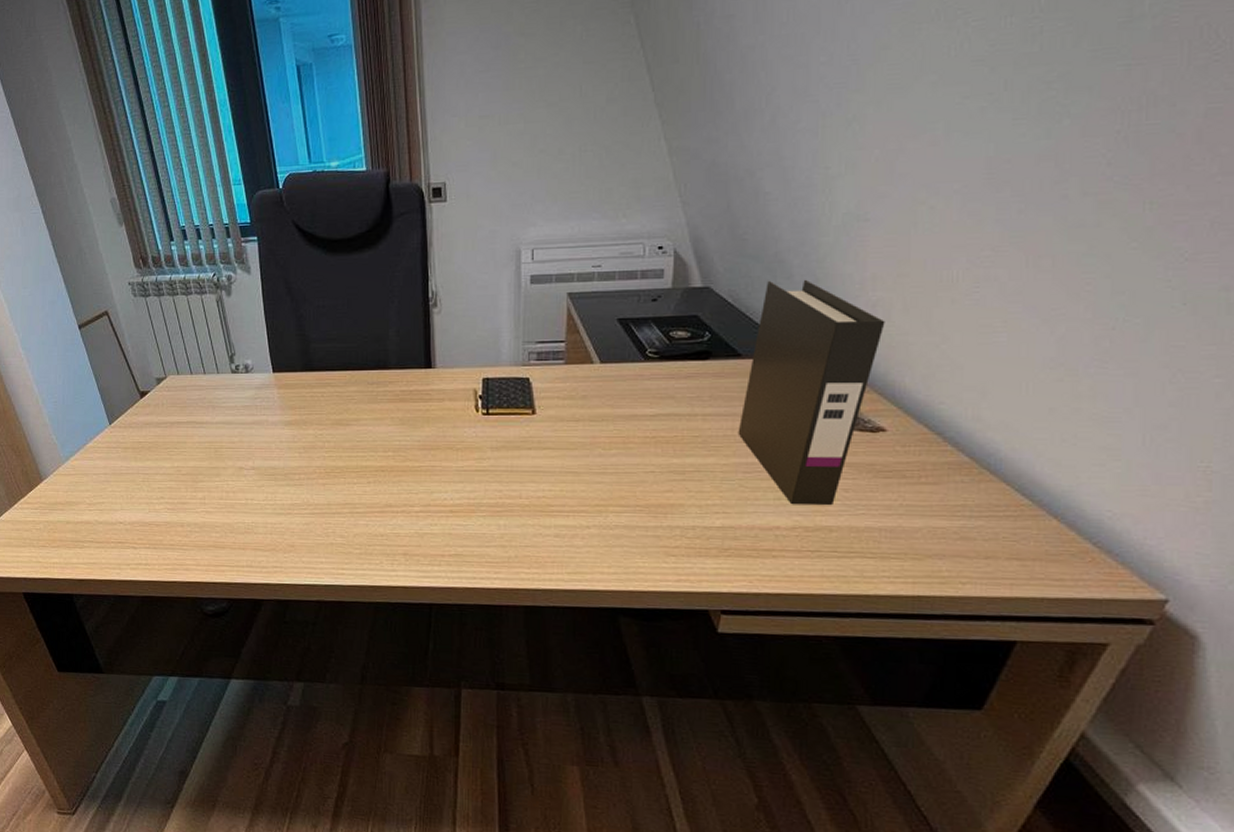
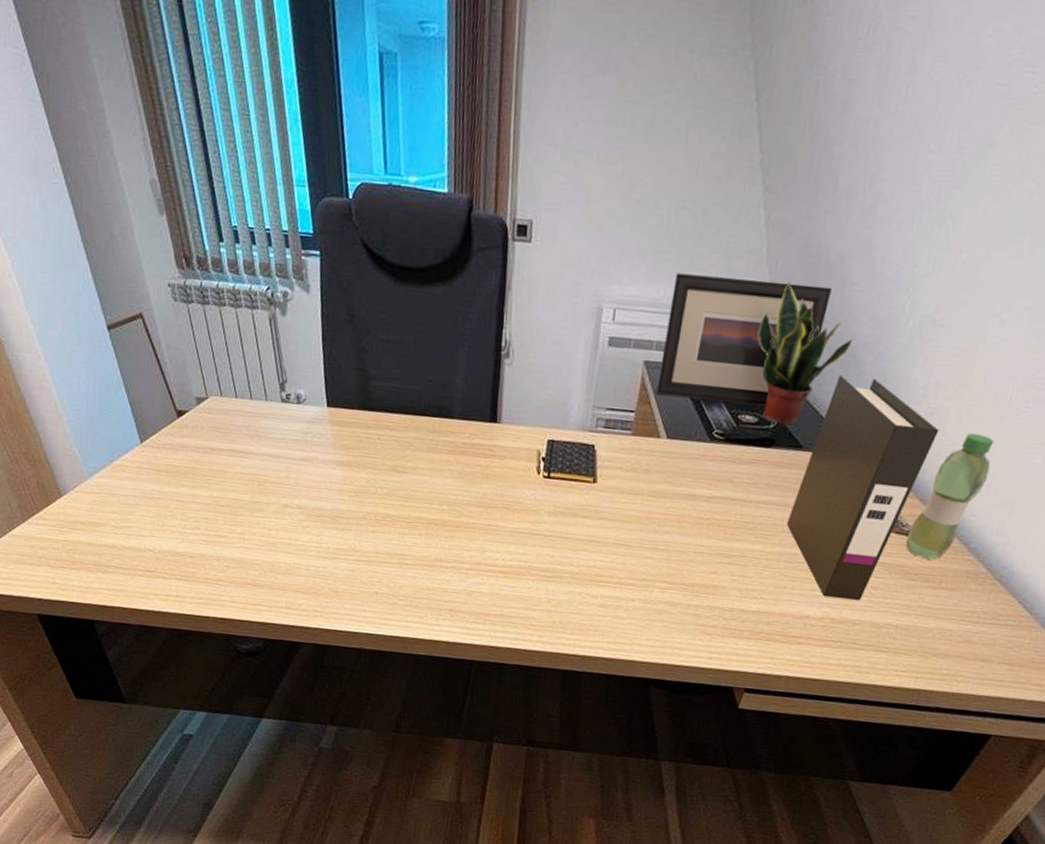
picture frame: none [584,200,746,322] -> present [656,273,833,406]
potted plant: none [676,201,776,336] -> present [757,281,853,425]
water bottle: none [871,320,950,454] -> present [905,433,995,560]

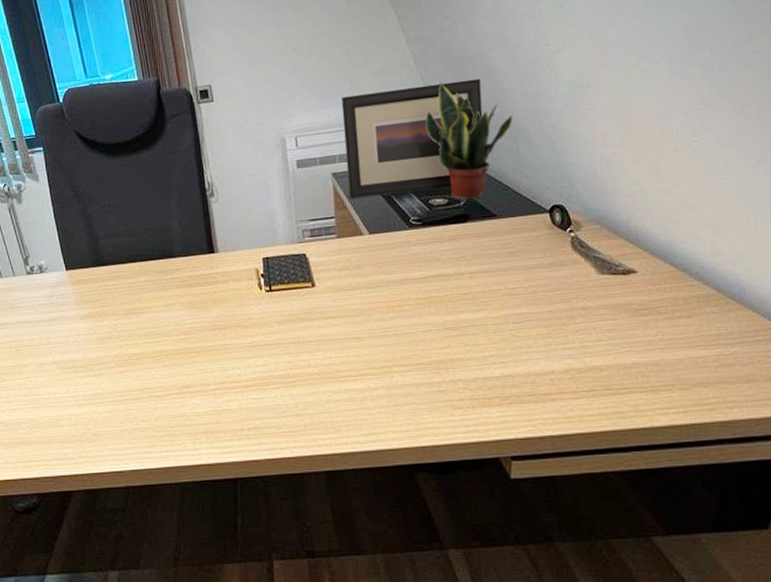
binder: present [786,374,939,600] -> none [502,142,621,348]
water bottle: present [905,433,995,560] -> none [624,169,683,293]

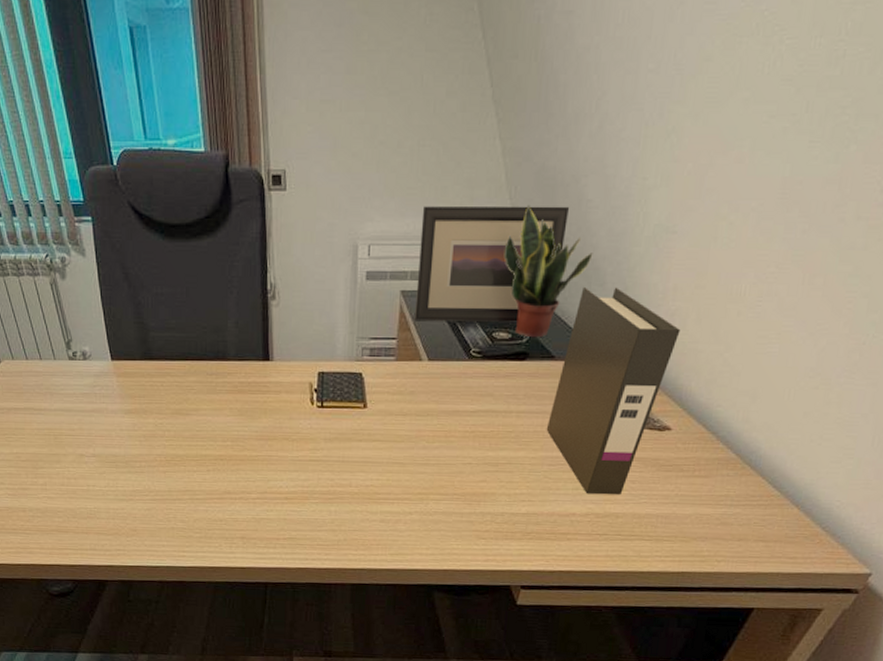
binder: none [502,142,621,348] -> present [546,286,681,494]

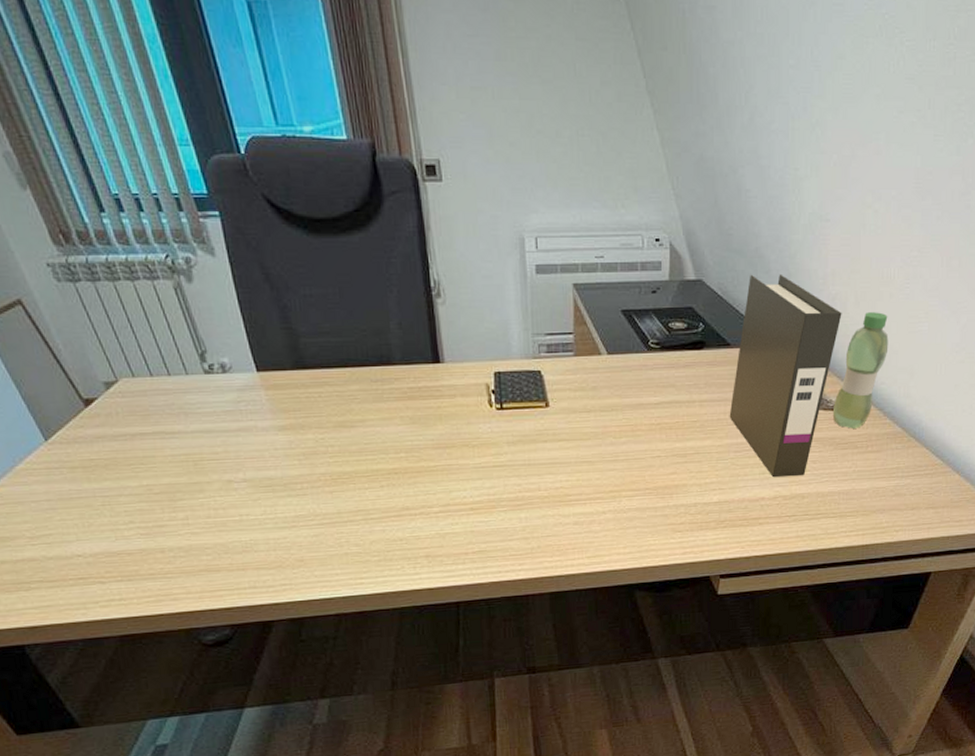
picture frame: present [415,206,570,322] -> none [587,196,731,313]
potted plant: present [503,204,593,338] -> none [672,194,756,327]
water bottle: none [658,330,733,451] -> present [832,312,889,429]

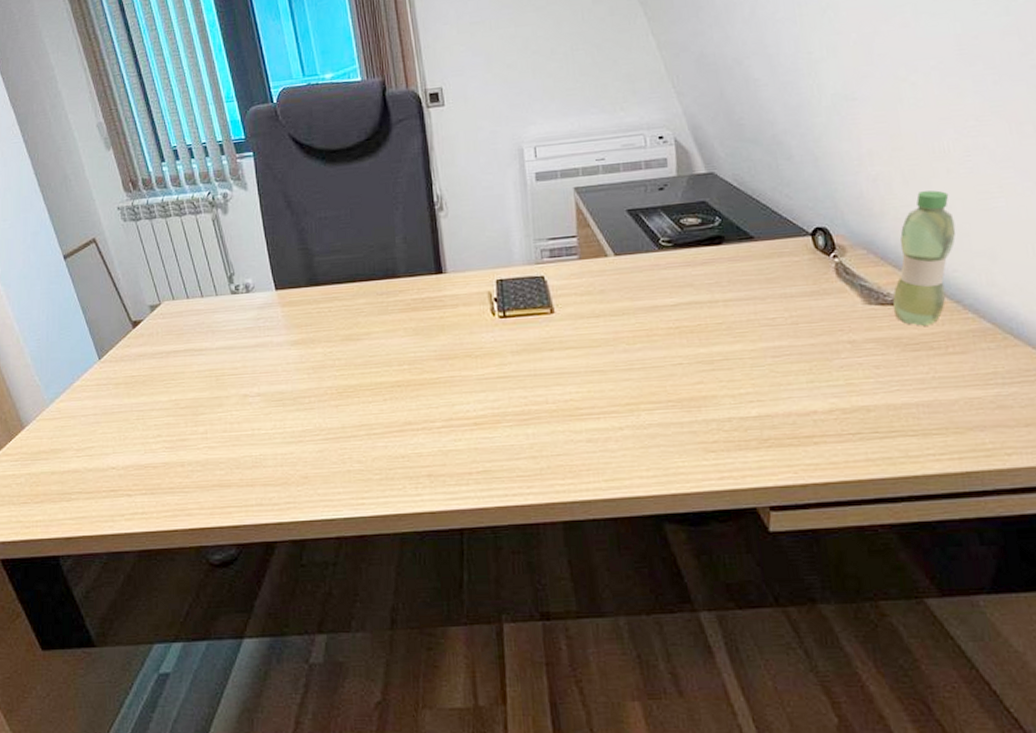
binder: present [729,274,842,477] -> none [760,159,888,385]

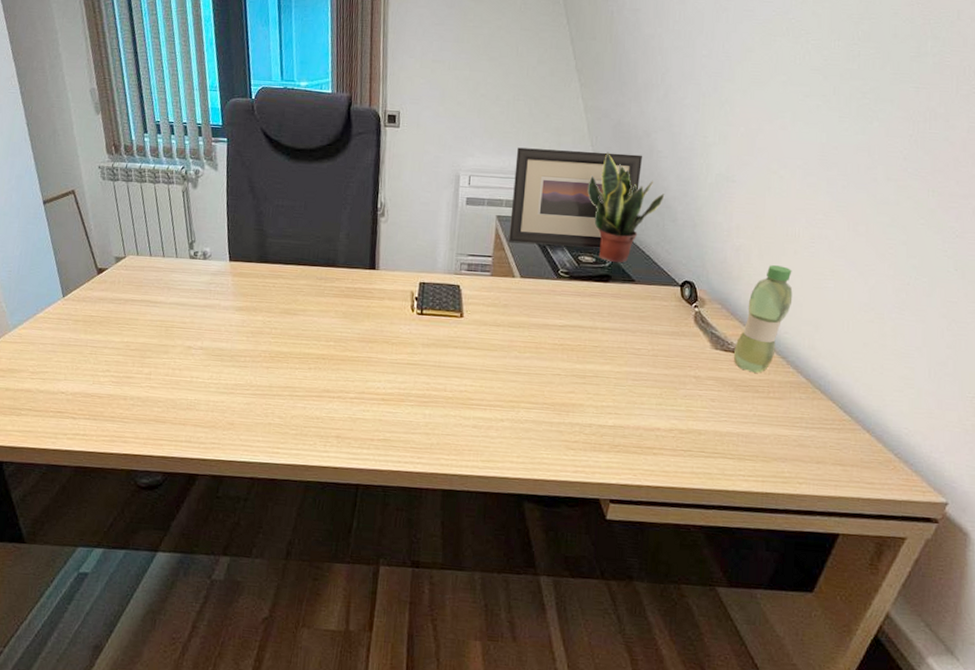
picture frame: none [585,87,740,215] -> present [509,147,643,248]
potted plant: none [676,90,773,220] -> present [587,151,665,263]

